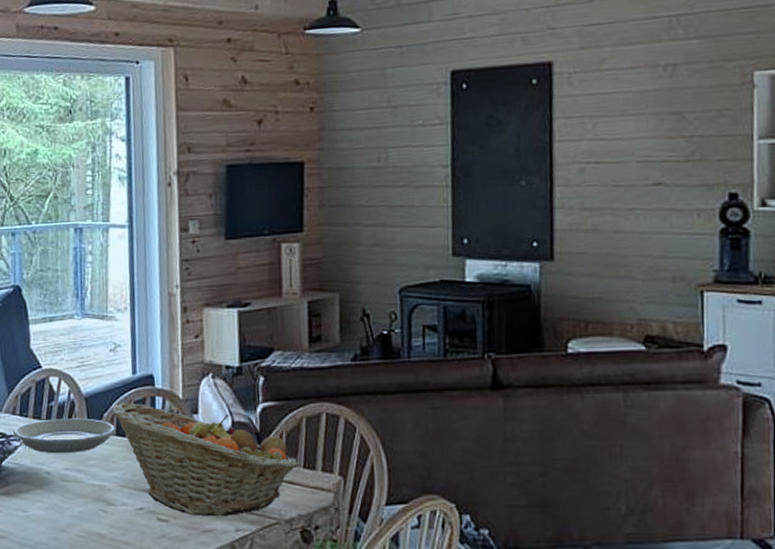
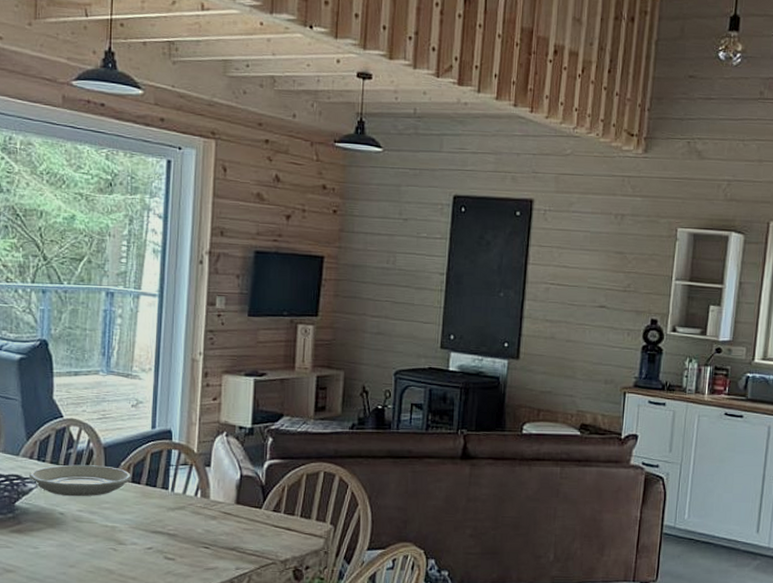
fruit basket: present [111,402,298,517] -> none [129,453,296,557]

